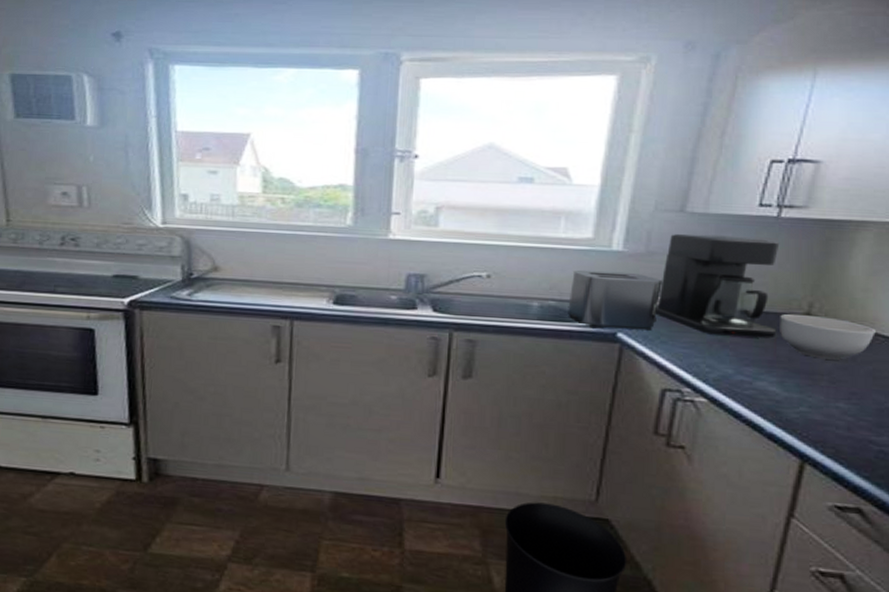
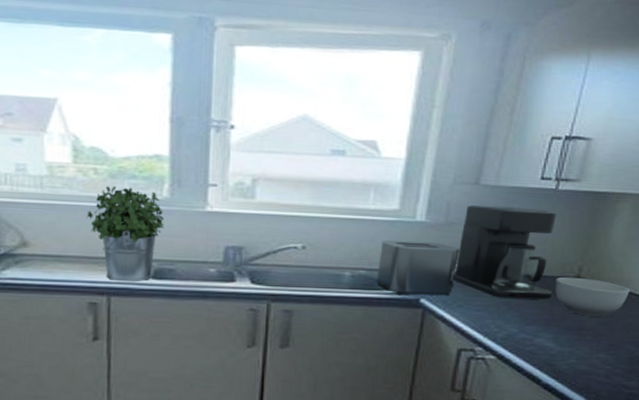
potted plant: none [273,215,347,308] -> present [86,186,164,283]

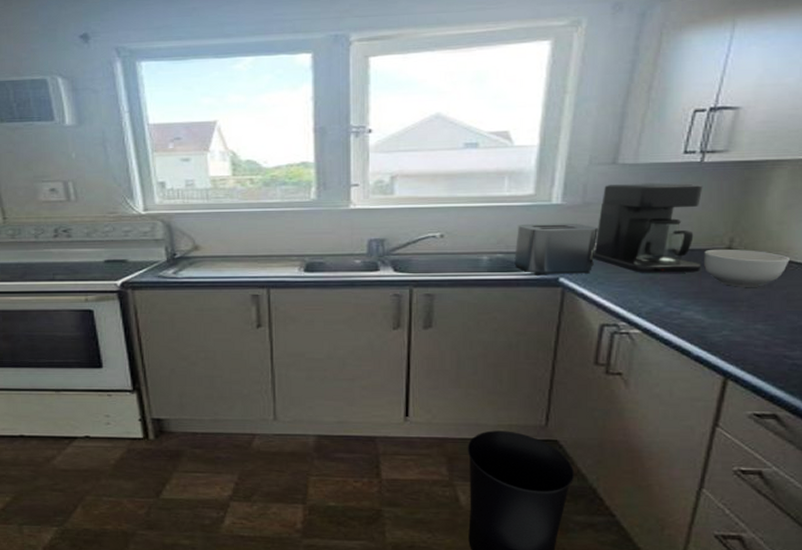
potted plant: present [86,186,164,283] -> none [246,193,313,276]

